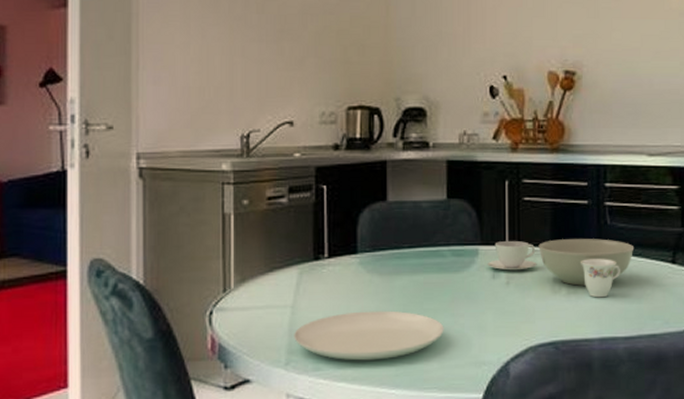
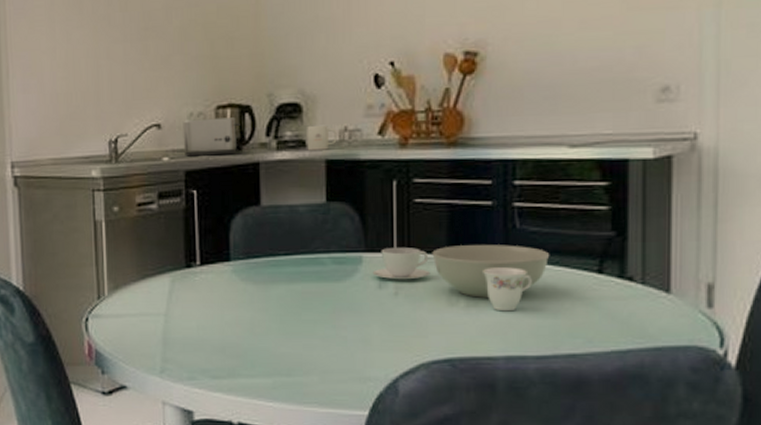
plate: present [294,310,444,361] -> none [168,321,325,372]
toaster: none [315,118,370,153] -> present [183,117,240,157]
mug: none [430,128,458,151] -> present [307,125,338,151]

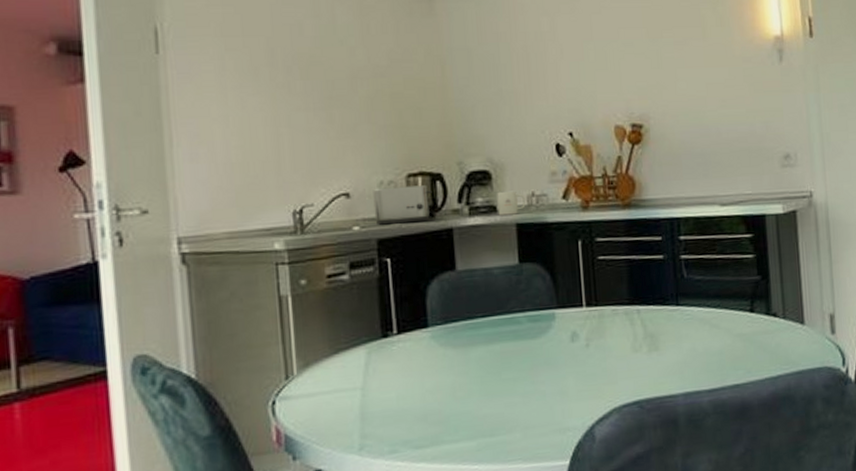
teacup: present [372,248,431,280] -> none [565,301,616,333]
bowl: present [432,245,550,298] -> none [616,293,713,343]
teacup: present [483,267,532,312] -> none [660,312,700,353]

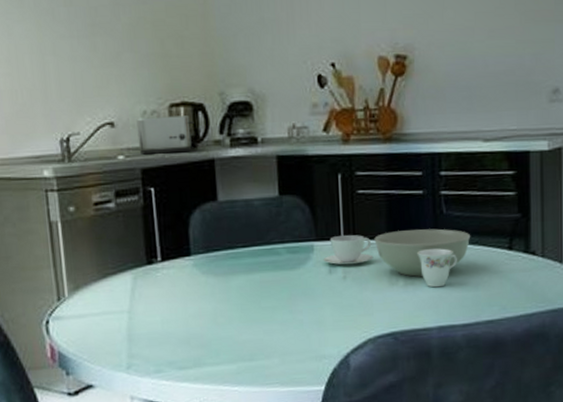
mug: present [497,190,527,216] -> none [258,122,287,147]
teacup: none [565,301,616,333] -> present [323,235,374,265]
bowl: none [616,293,713,343] -> present [374,228,471,277]
teacup: none [660,312,700,353] -> present [417,248,457,288]

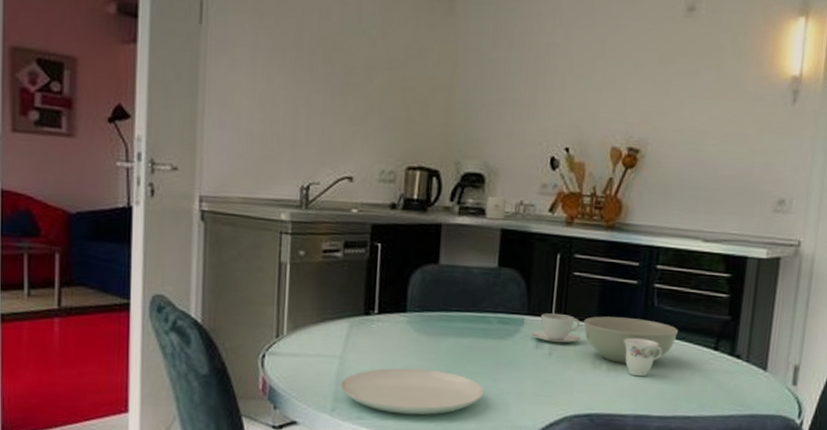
plate: none [133,310,283,362] -> present [340,367,485,415]
toaster: present [136,115,194,155] -> none [372,176,428,214]
mug: none [258,122,287,147] -> present [486,196,514,220]

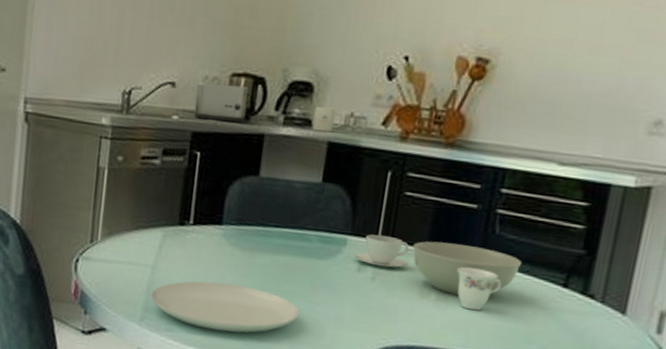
toaster: none [372,176,428,214] -> present [193,82,252,123]

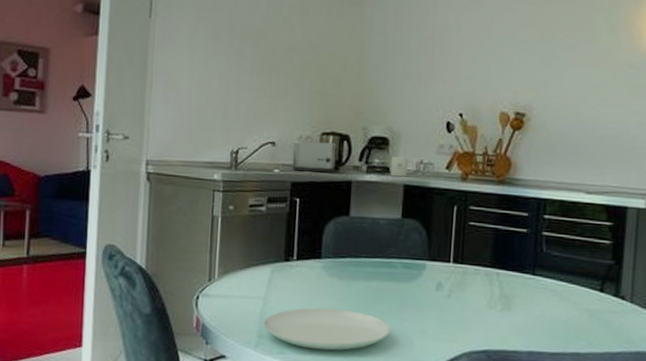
teacup: present [354,234,410,268] -> none [432,259,477,286]
bowl: present [412,241,522,295] -> none [479,261,567,304]
teacup: present [457,267,501,311] -> none [516,281,552,316]

